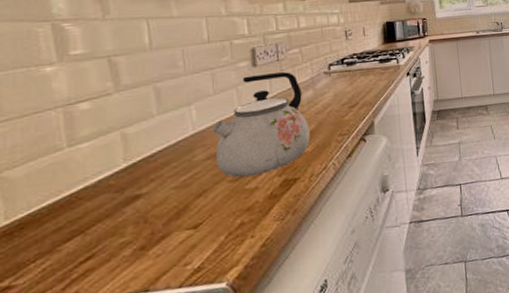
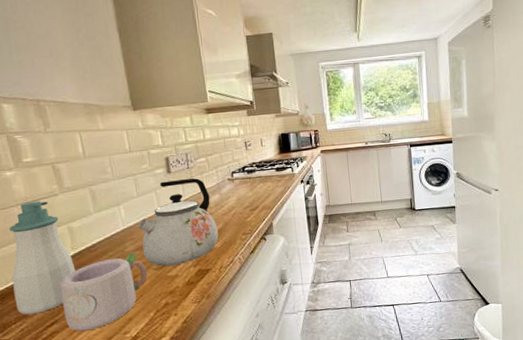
soap bottle: none [38,102,126,249] -> present [9,201,76,315]
mug: none [90,161,220,267] -> present [54,252,147,332]

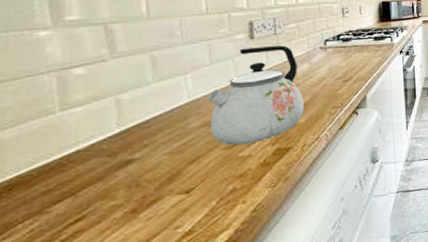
soap bottle: present [9,201,76,315] -> none [27,67,119,211]
mug: present [54,252,147,332] -> none [80,129,213,229]

